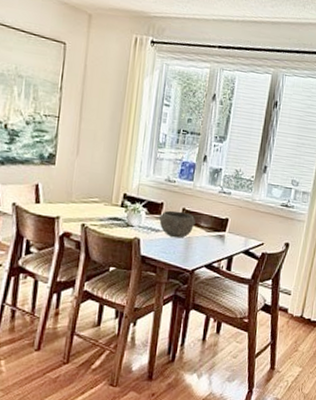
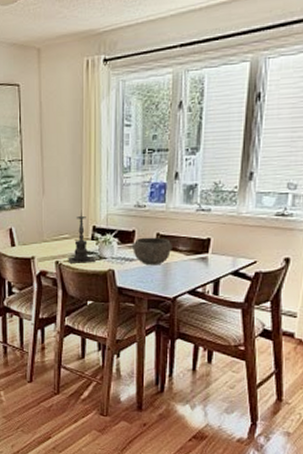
candle holder: none [94,176,123,230] -> present [68,210,96,263]

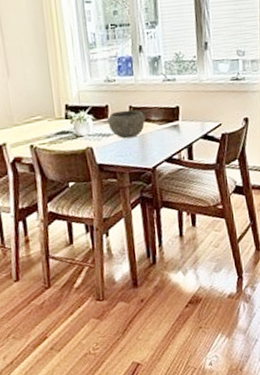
candle holder: present [68,210,96,263] -> none [42,89,73,146]

